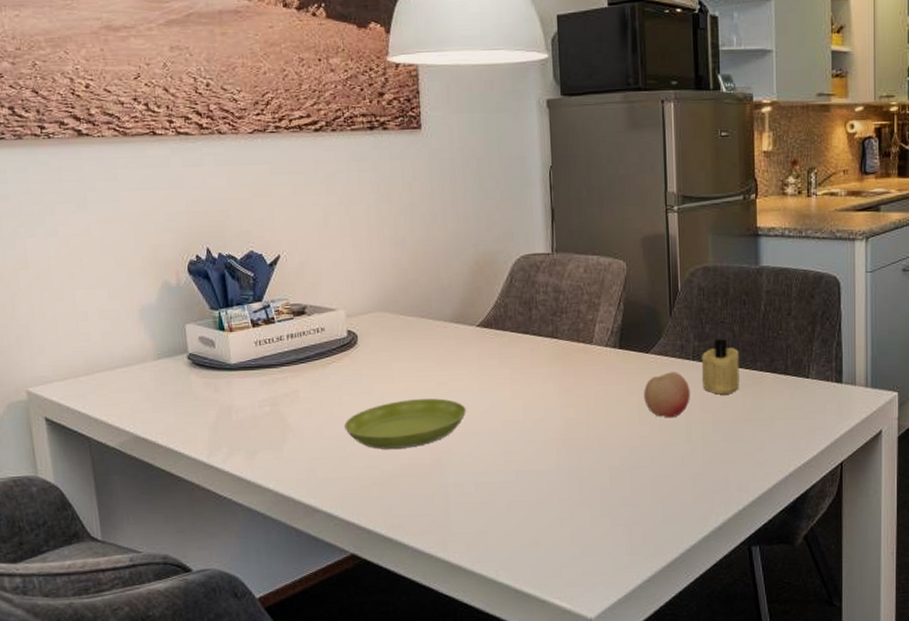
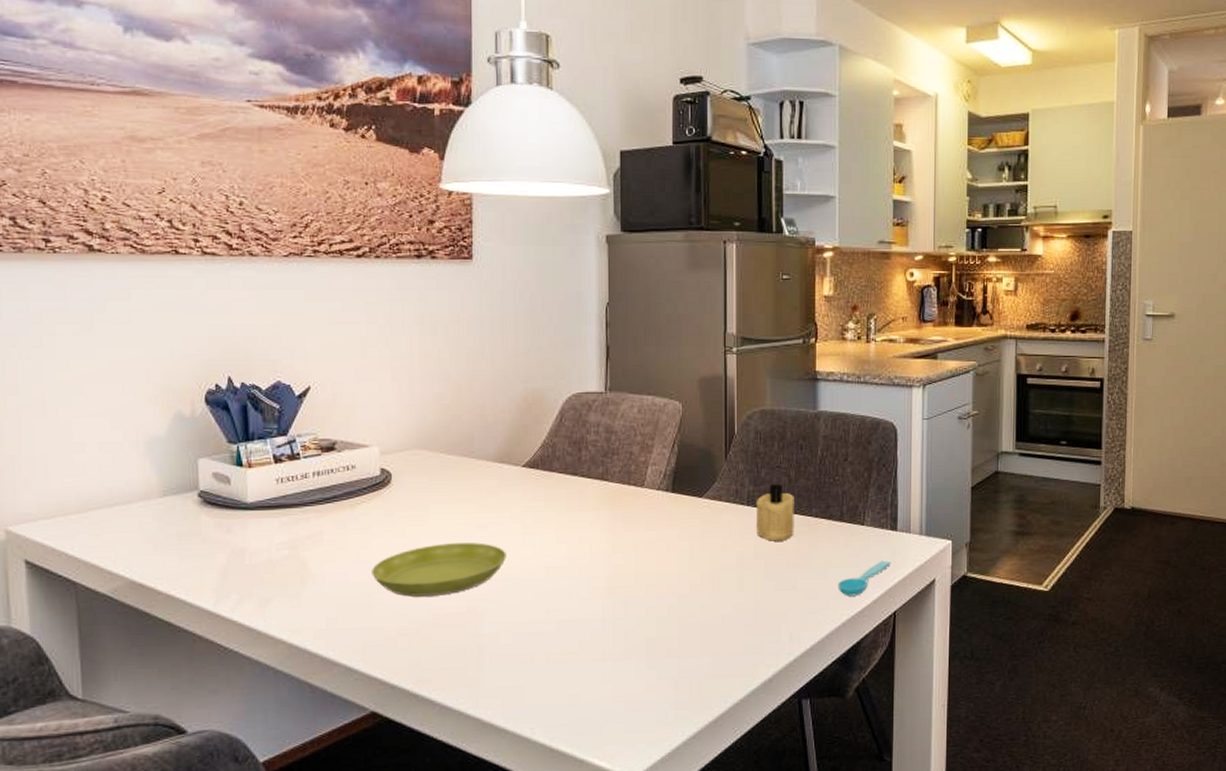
fruit: present [644,372,690,418] -> none [696,517,743,565]
spoon: none [784,412,837,448] -> present [837,560,891,597]

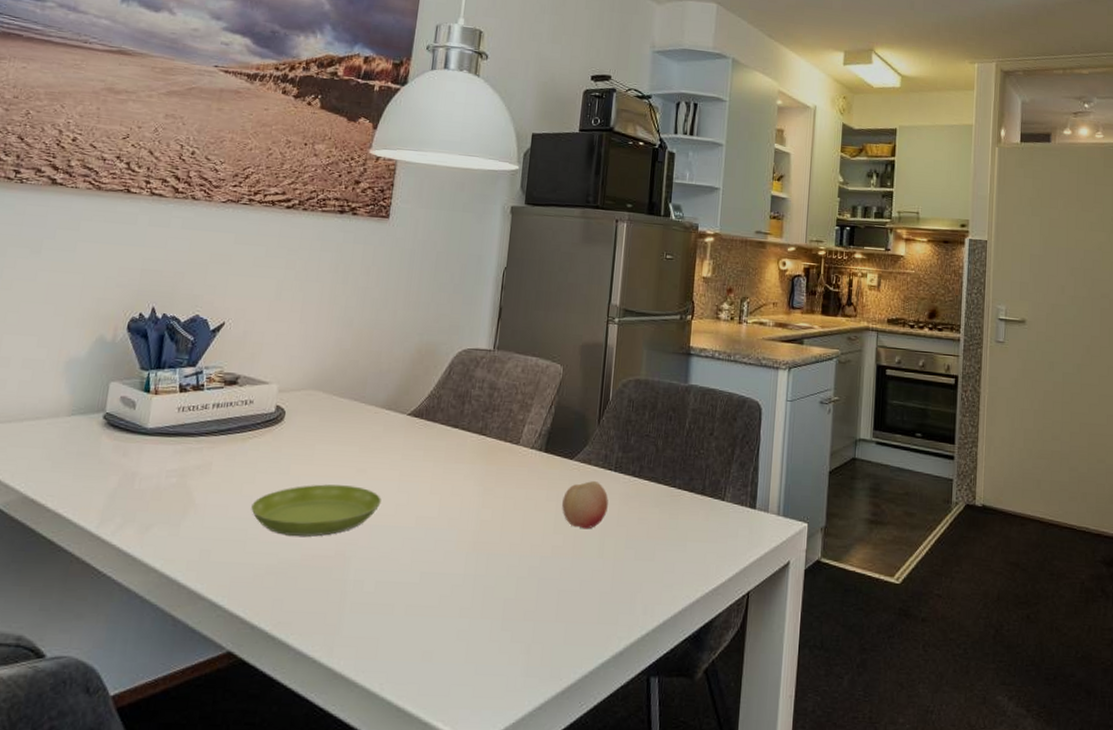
fruit: none [696,517,743,565] -> present [562,481,609,530]
candle: present [755,484,794,541] -> none [621,452,660,510]
spoon: present [837,560,891,597] -> none [694,538,748,573]

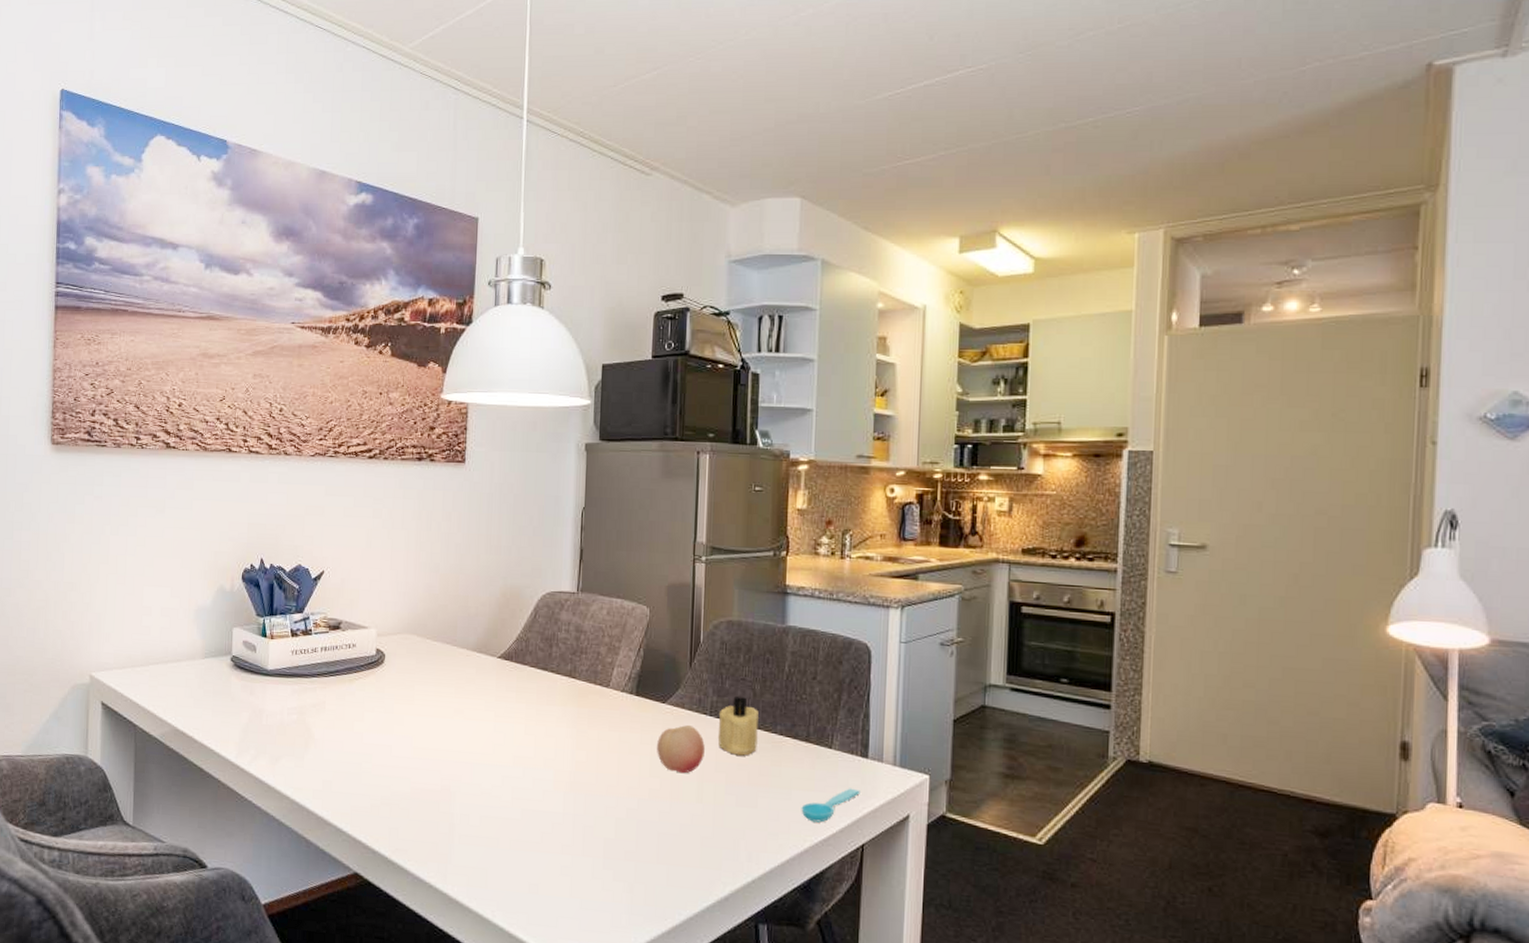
saucer: present [251,484,381,537] -> none [363,723,479,772]
candle: none [621,452,660,510] -> present [717,697,759,756]
spoon: none [694,538,748,573] -> present [801,788,860,823]

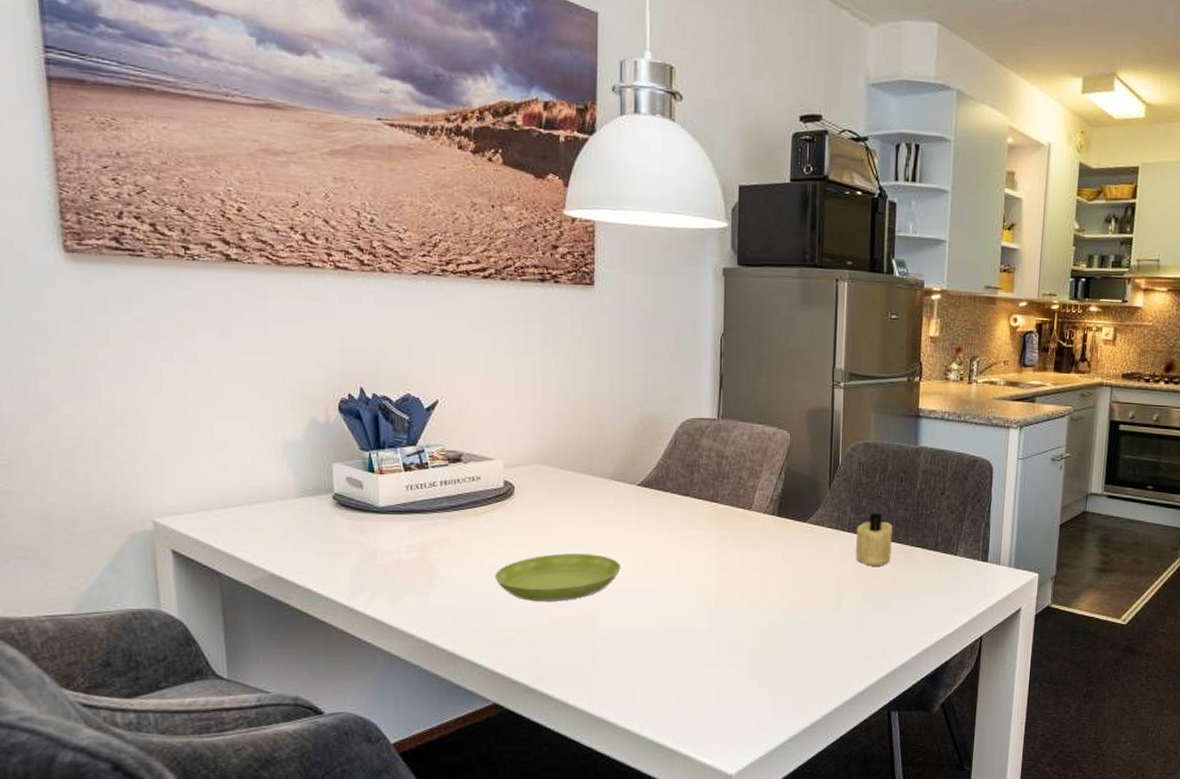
saucer: none [363,723,479,772] -> present [495,553,621,601]
fruit: present [657,725,705,774] -> none [798,542,843,586]
spoon: present [801,788,860,823] -> none [929,589,980,620]

